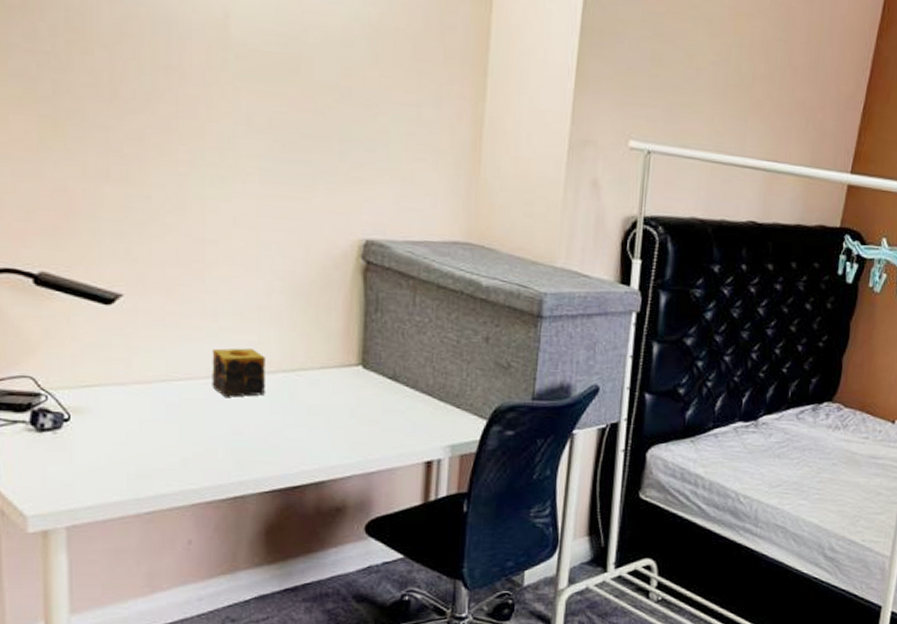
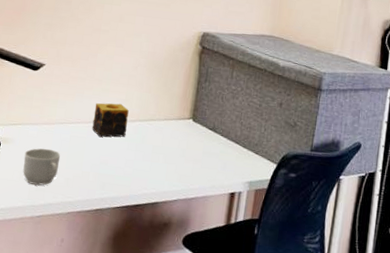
mug: none [111,418,169,470] -> present [23,148,61,186]

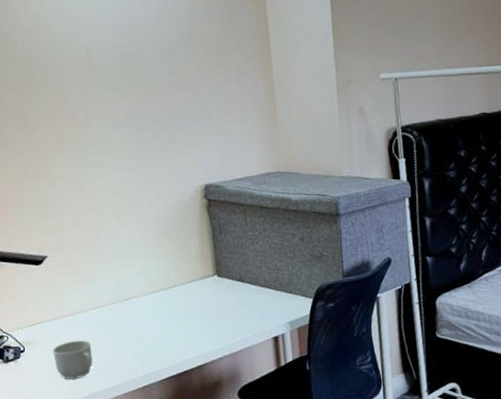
candle: present [92,103,129,137] -> none [112,277,153,315]

